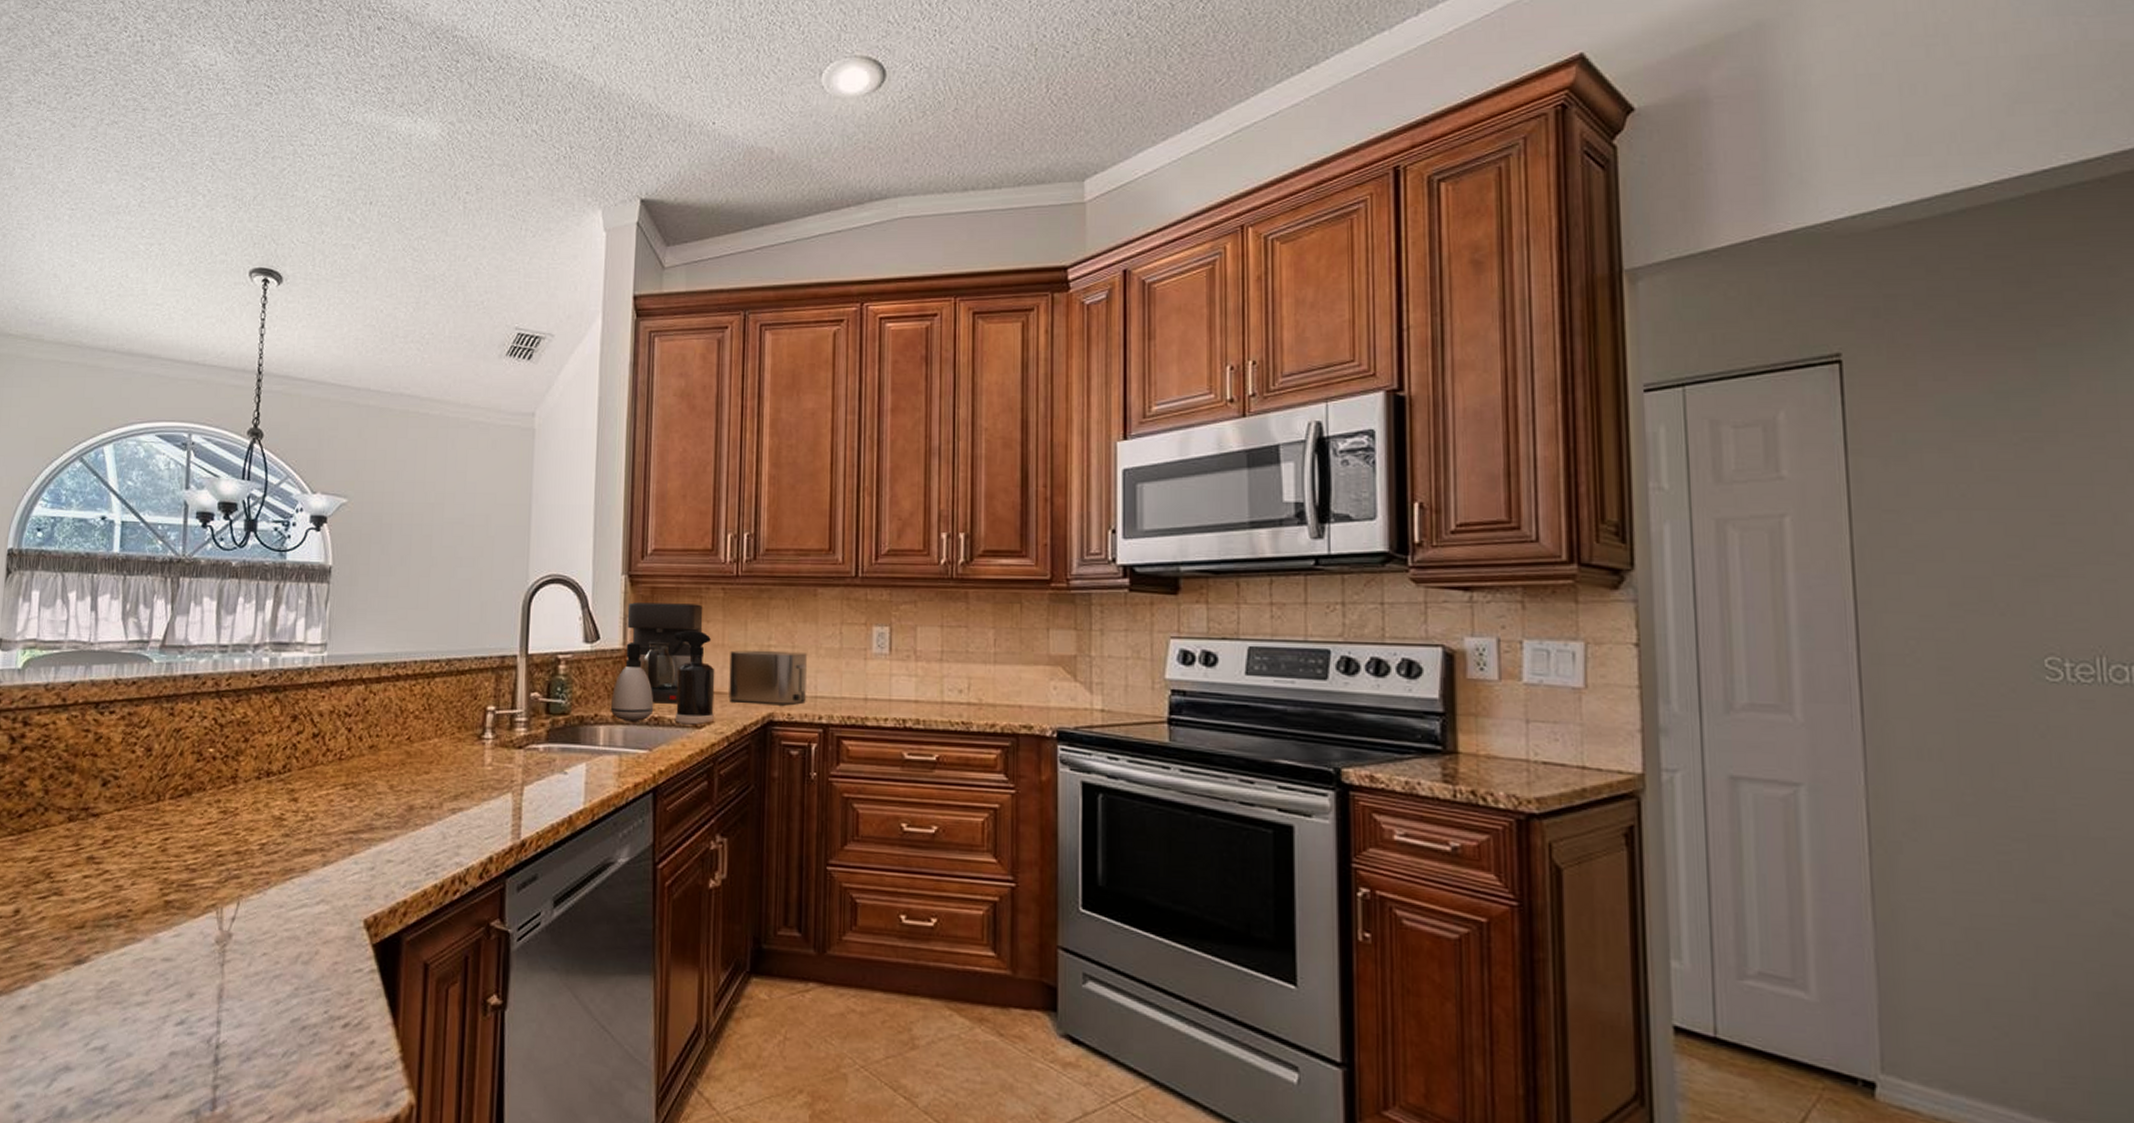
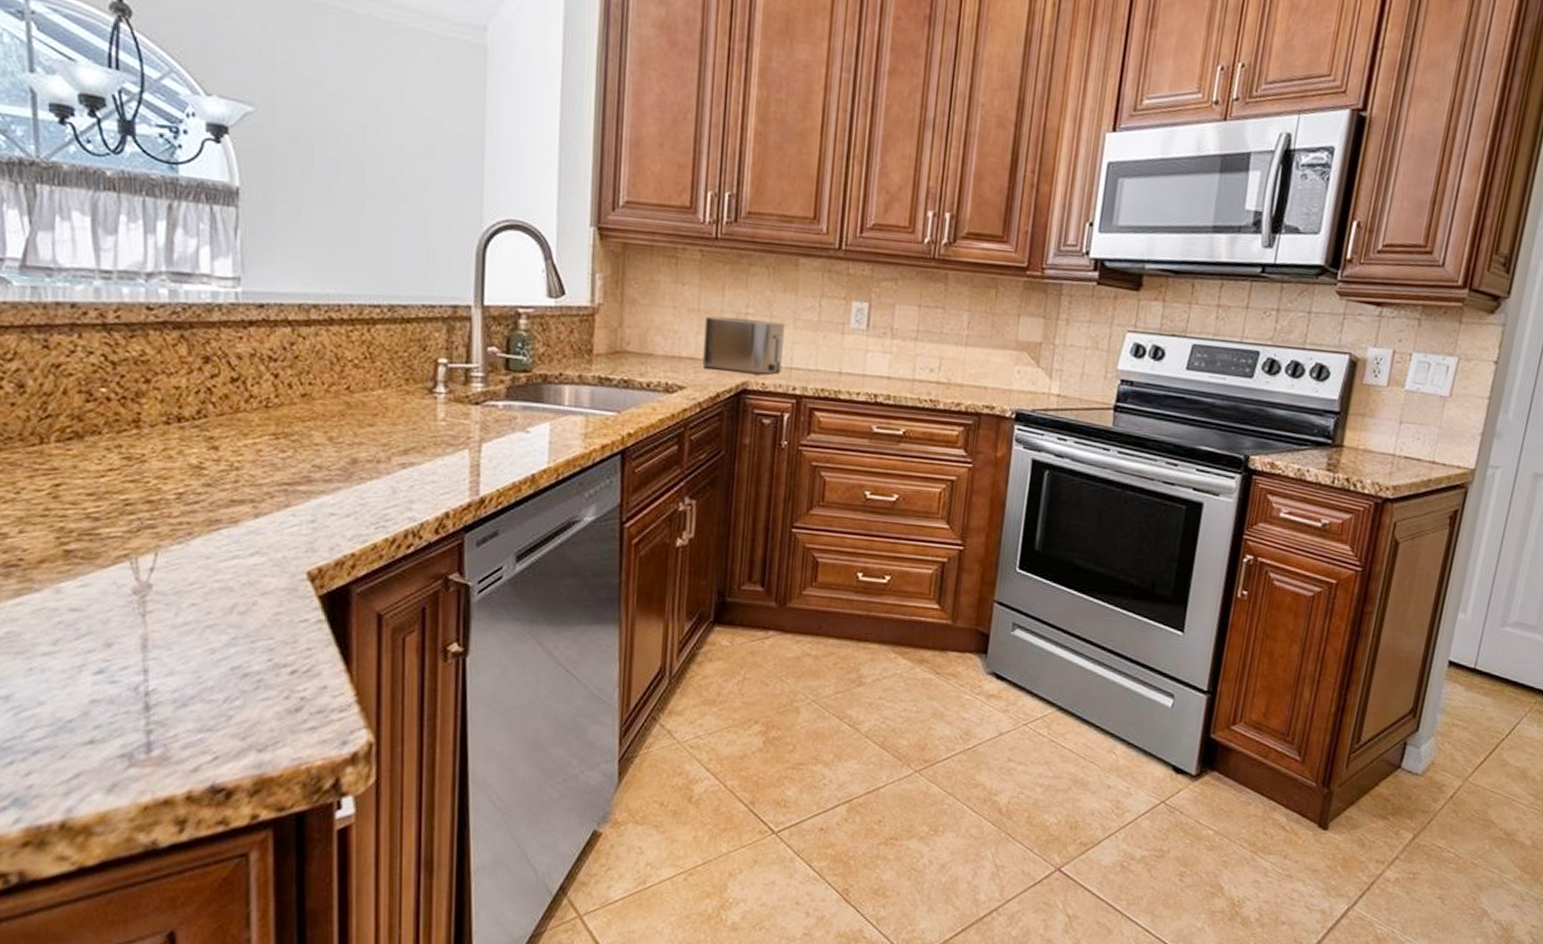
soap dispenser: present [611,643,656,722] -> none [577,301,627,384]
coffee maker: present [627,602,703,704] -> none [595,258,678,368]
spray bottle: present [671,630,715,724] -> none [643,292,690,389]

